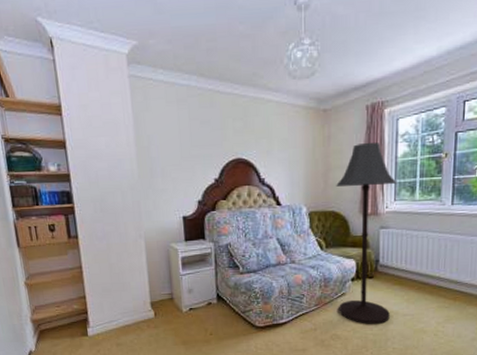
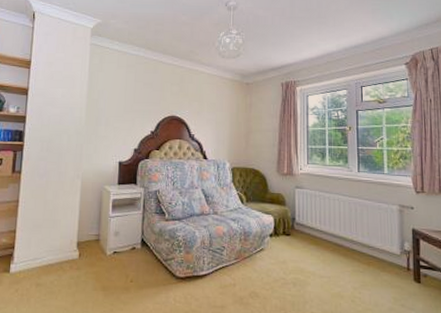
floor lamp: present [336,142,397,324] -> none [256,112,309,284]

